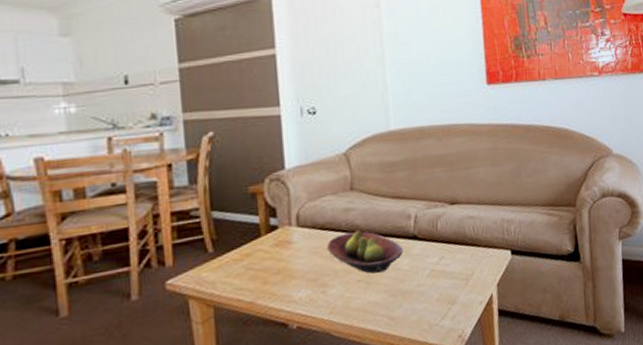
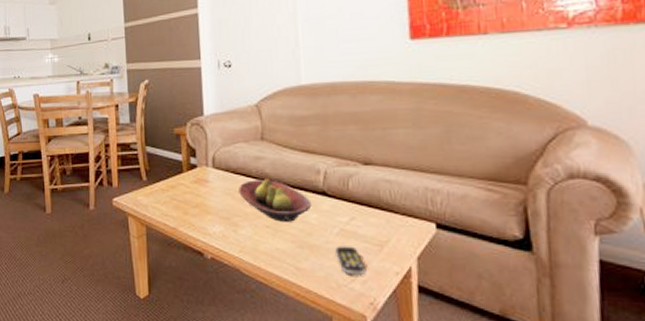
remote control: none [427,284,455,313] -> present [335,246,366,274]

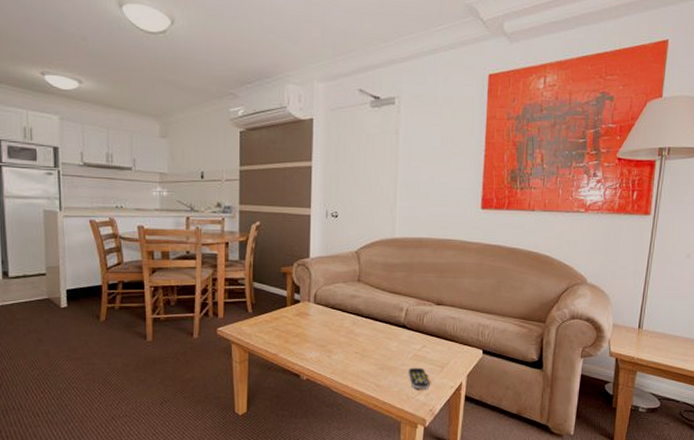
fruit bowl: present [238,179,312,222] -> none [335,314,394,349]

